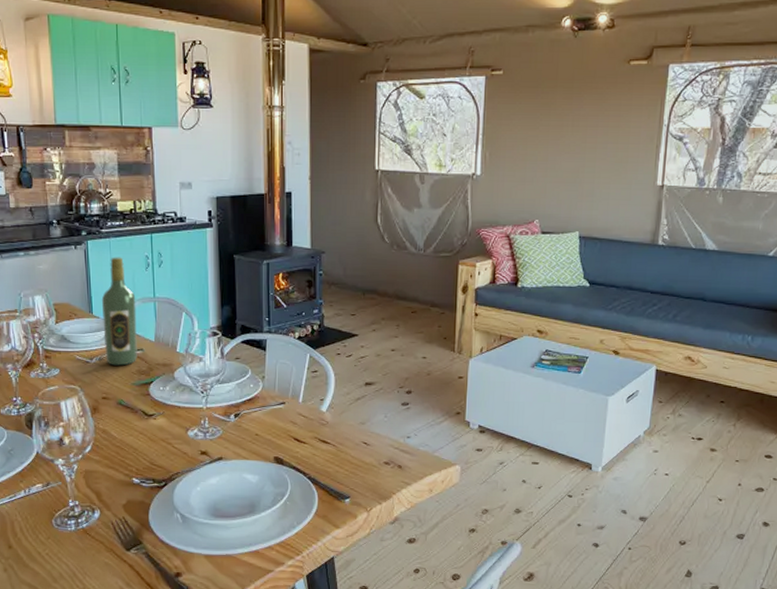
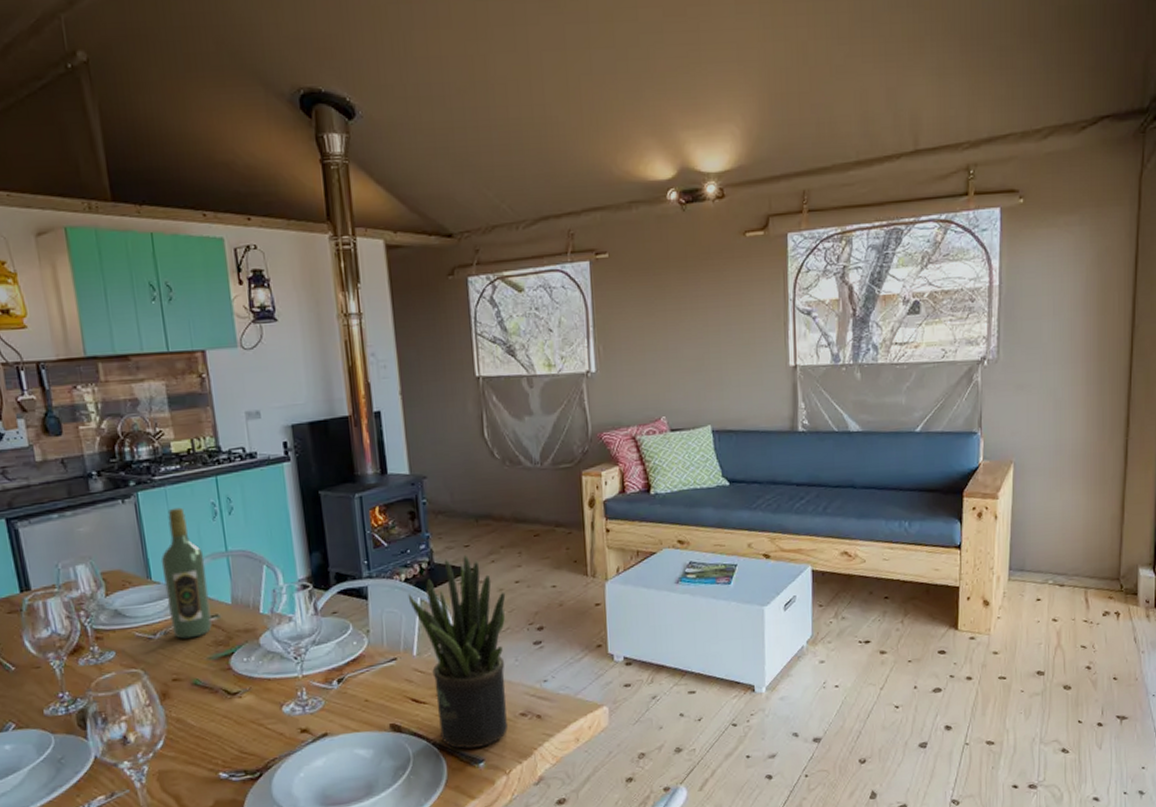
potted plant: none [299,322,382,487] -> present [407,554,509,749]

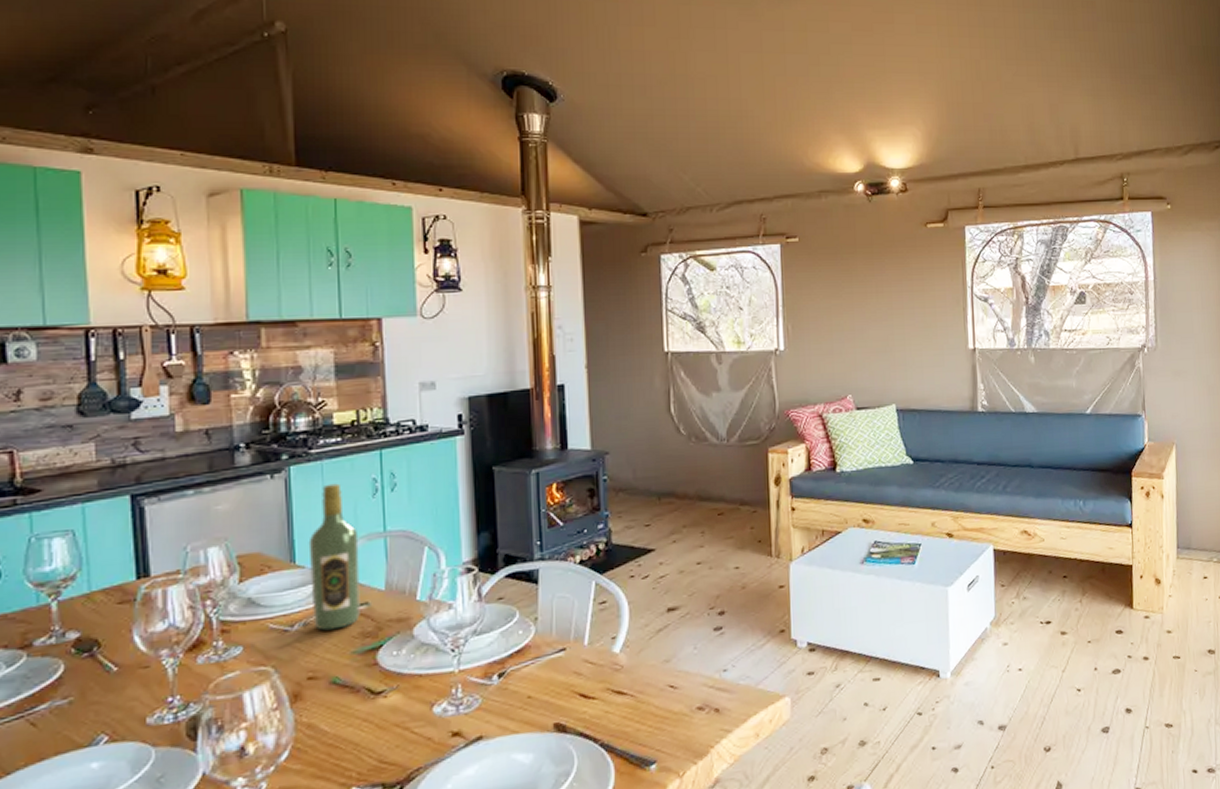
potted plant: present [407,554,509,749] -> none [582,534,686,750]

